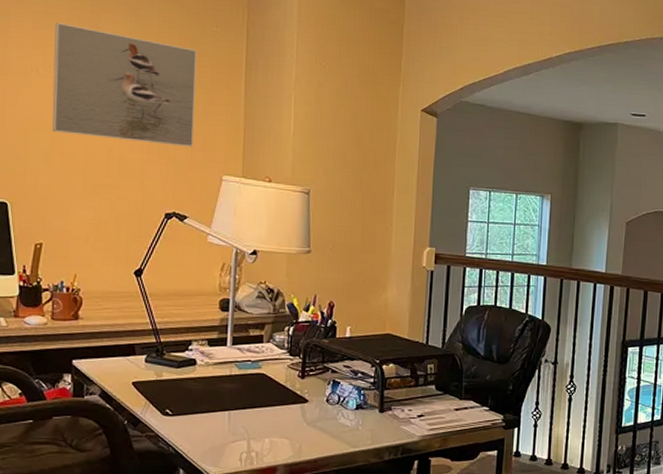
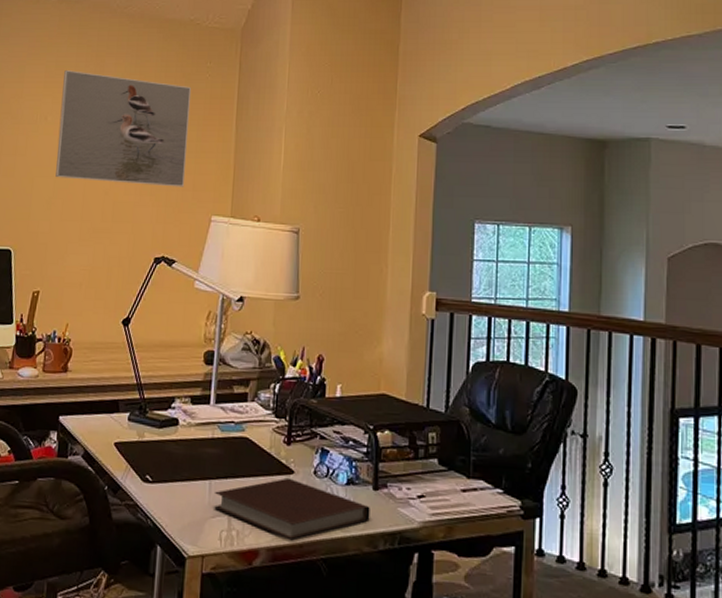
notebook: none [234,406,377,457] -> present [214,477,370,541]

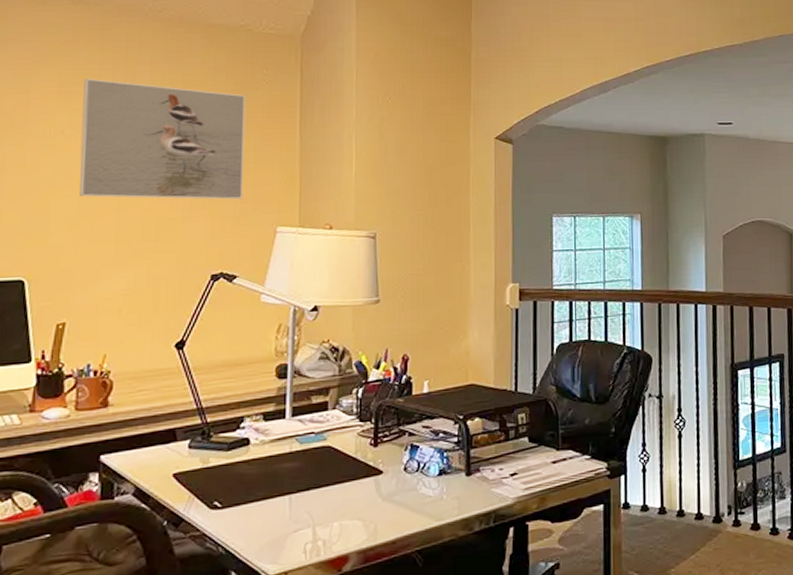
notebook: present [214,477,370,541] -> none [296,478,464,540]

